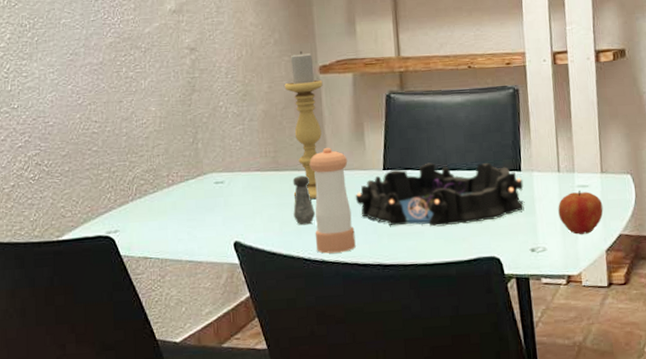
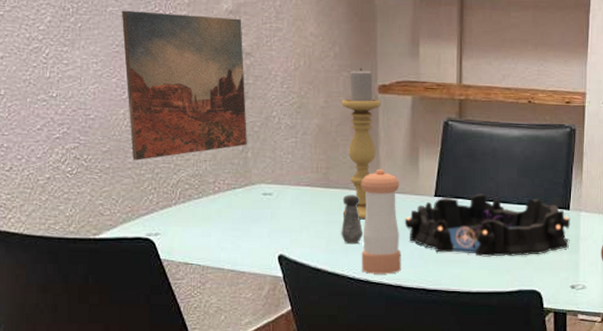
wall art: none [73,17,197,161] -> present [121,10,247,161]

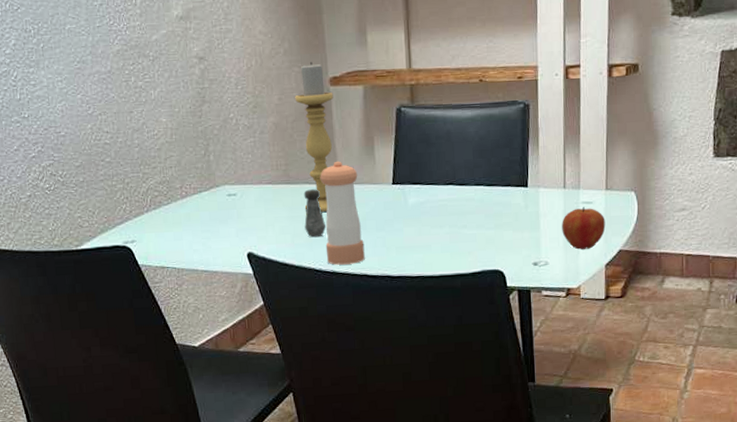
wall art: present [121,10,247,161] -> none [78,24,208,172]
decorative bowl: present [404,193,570,257] -> none [364,177,529,241]

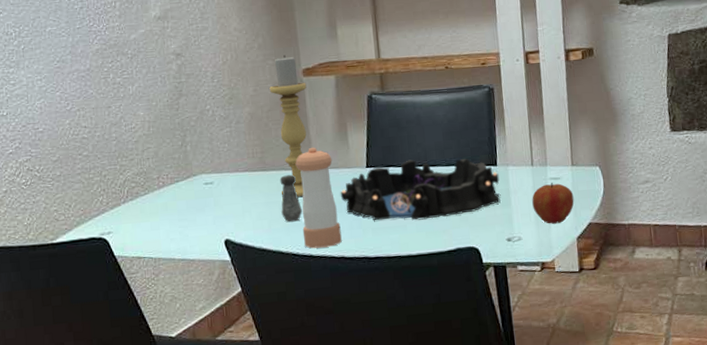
decorative bowl: none [364,177,529,241] -> present [340,159,501,221]

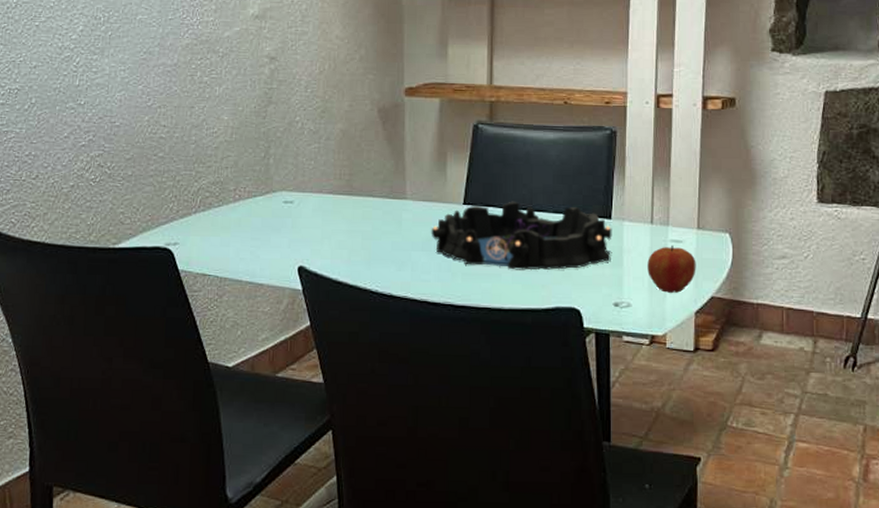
candle holder: present [269,54,307,197] -> none [366,70,407,228]
salt shaker: present [280,174,303,223] -> none [364,203,388,256]
pepper shaker: present [295,147,342,249] -> none [384,175,427,288]

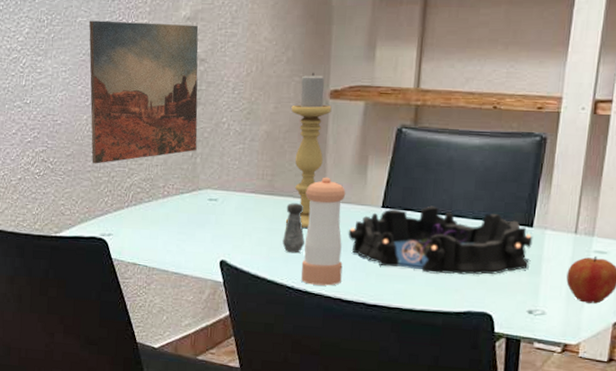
wall art: none [150,18,270,168] -> present [89,20,199,164]
salt shaker: none [364,203,388,256] -> present [282,203,305,254]
candle holder: none [366,70,407,228] -> present [285,72,332,228]
pepper shaker: none [384,175,427,288] -> present [301,177,346,286]

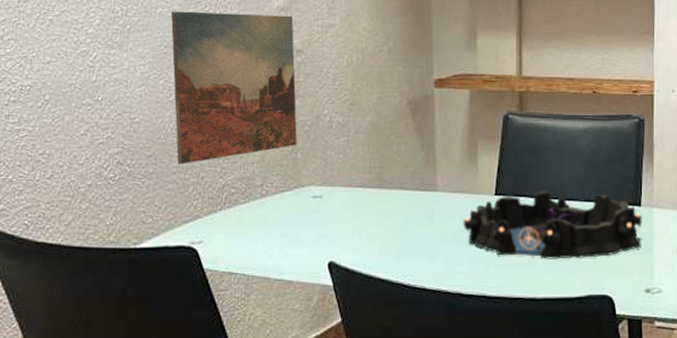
salt shaker: present [282,203,305,254] -> none [395,195,419,249]
candle holder: present [285,72,332,228] -> none [396,61,437,221]
pepper shaker: present [301,177,346,286] -> none [416,166,460,281]

